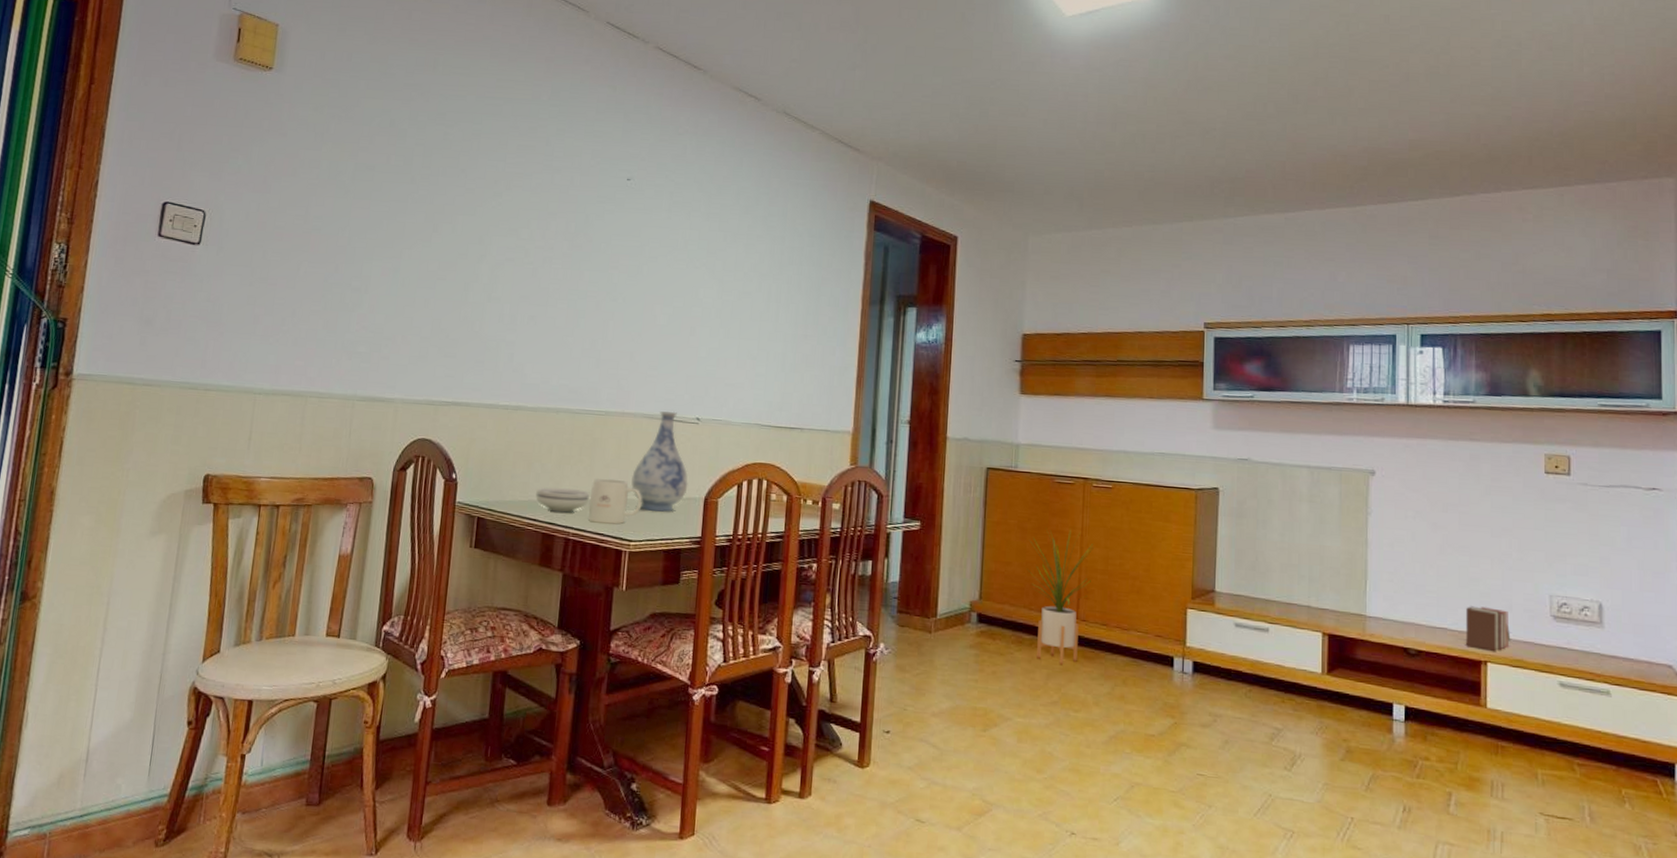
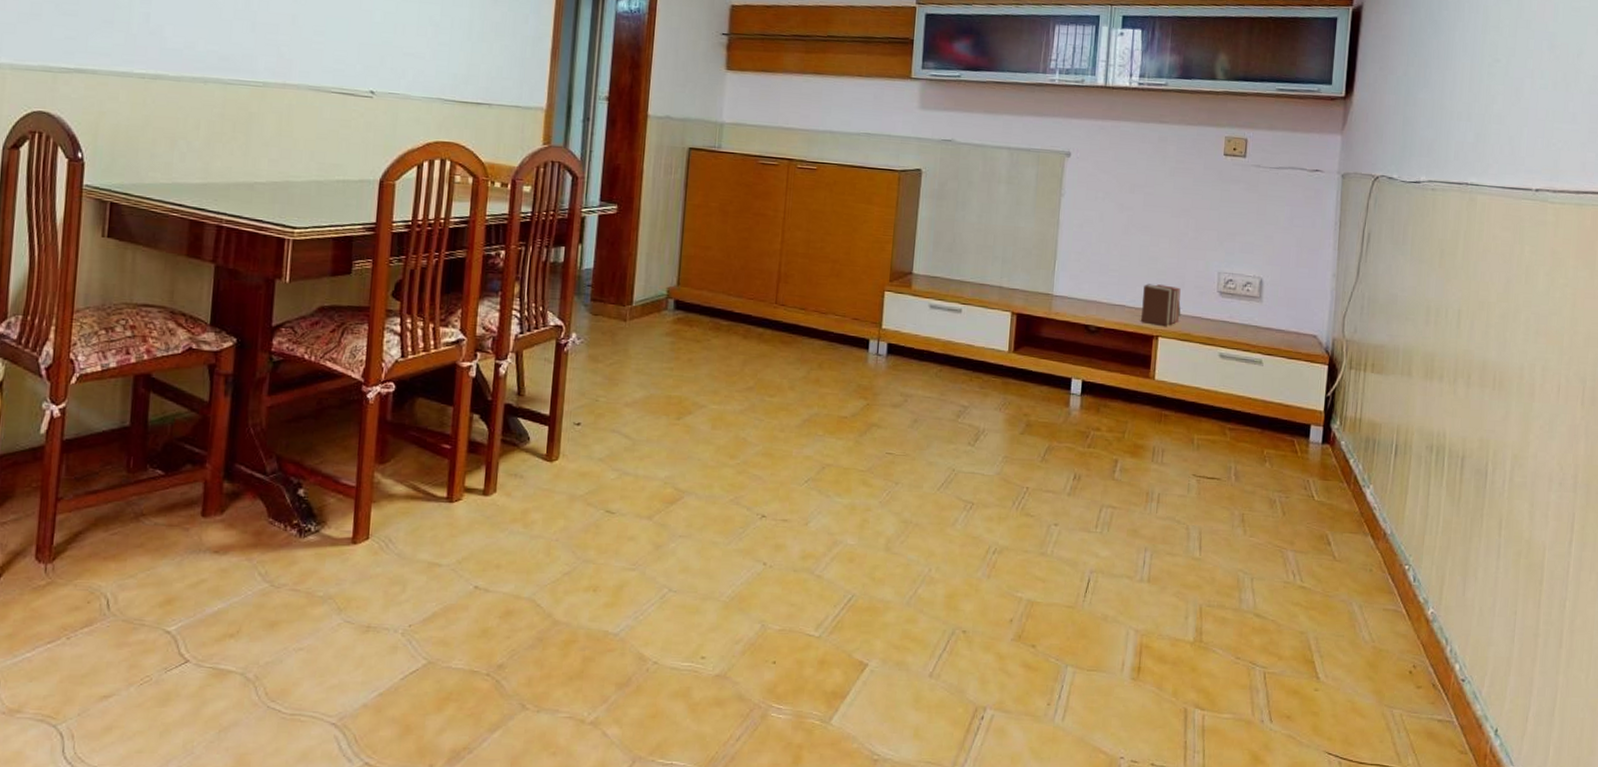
bowl: present [535,486,590,513] -> none [181,167,246,197]
mug: present [588,478,642,525] -> none [245,158,308,210]
vase: present [631,411,688,512] -> none [294,83,361,196]
house plant: present [1028,530,1094,666] -> none [728,213,796,351]

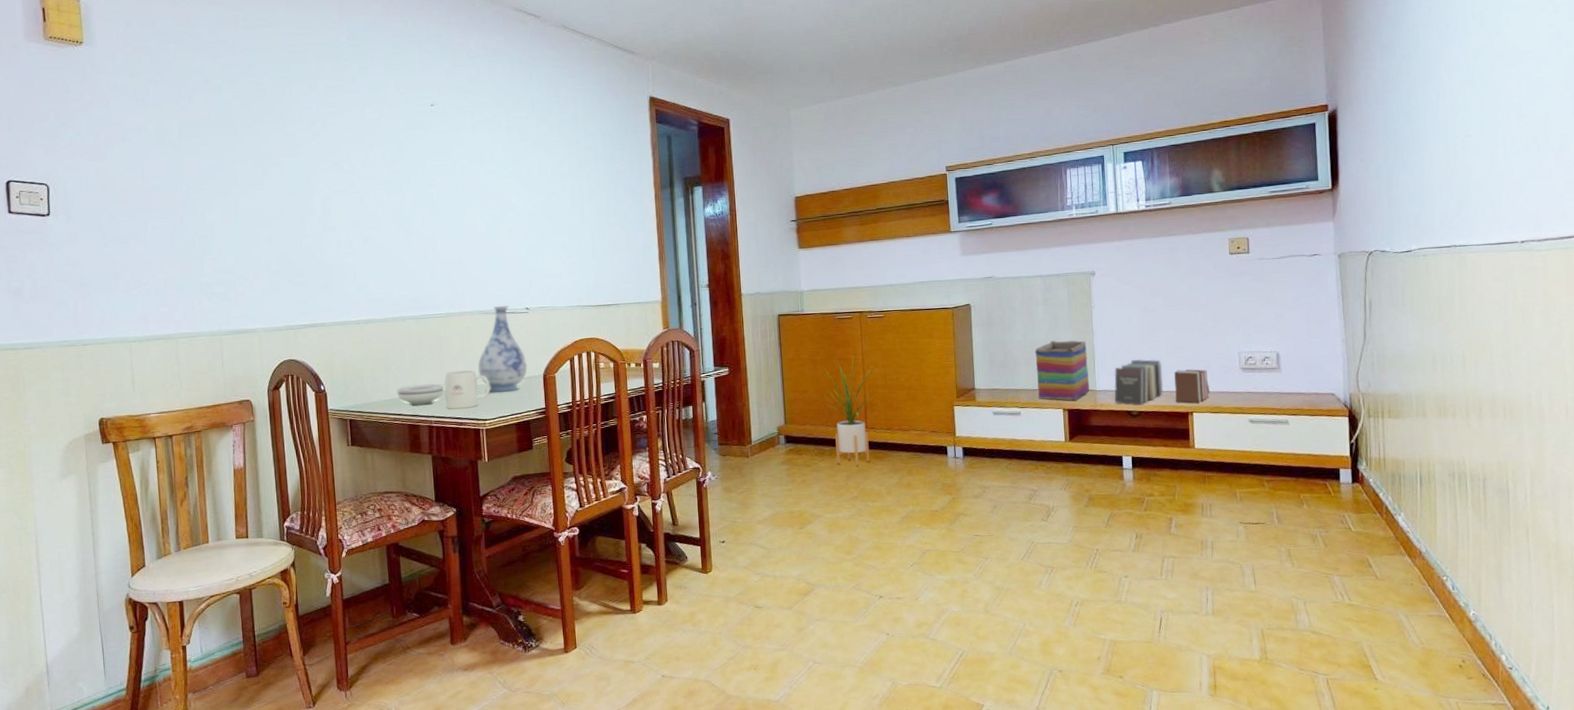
bowl: none [181,167,246,197] -> present [397,383,444,405]
mug: none [245,158,308,210] -> present [444,370,490,409]
vase: none [294,83,361,196] -> present [478,305,528,393]
house plant: none [728,213,796,351] -> present [820,357,874,467]
decorative box: none [985,228,1049,305] -> present [1035,340,1090,402]
books: none [1071,263,1132,319] -> present [1114,359,1164,405]

